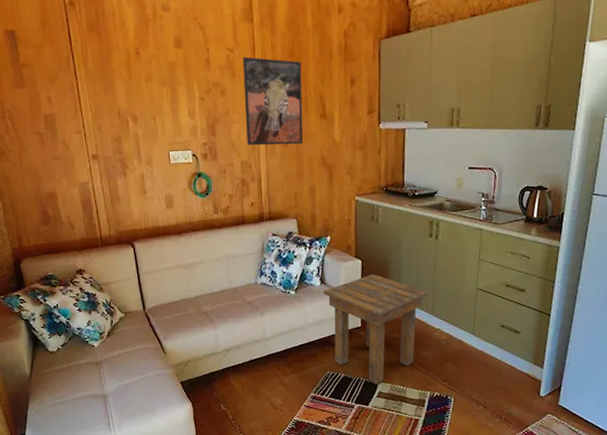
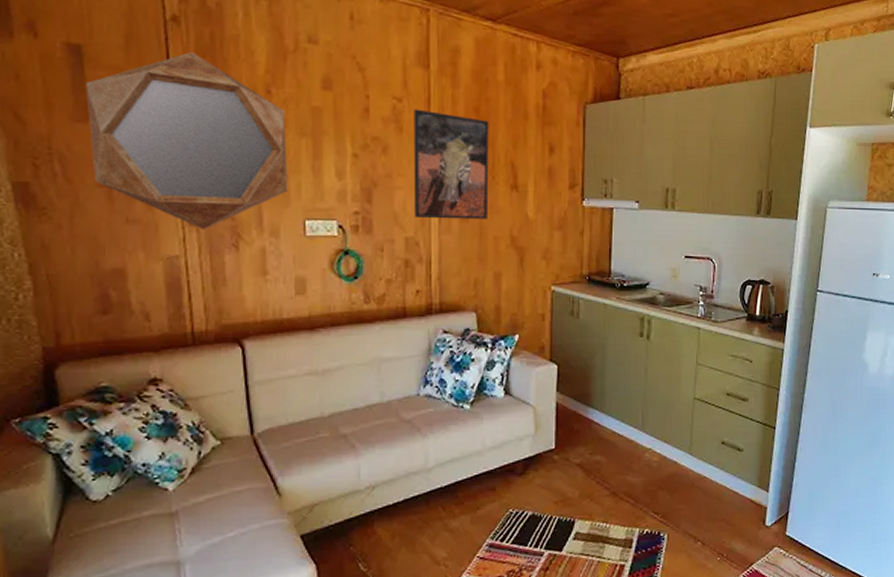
home mirror: none [19,28,156,162] -> present [85,52,288,230]
side table: present [323,273,428,385] -> none [508,381,638,524]

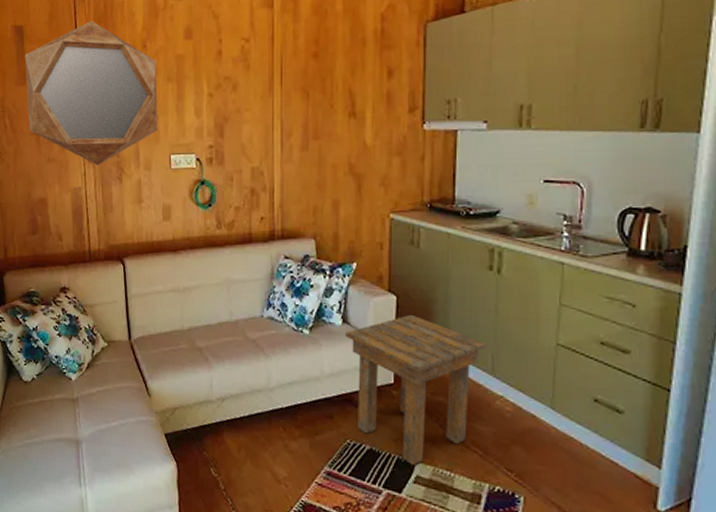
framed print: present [413,109,489,220] -> none [259,47,328,150]
side table: none [508,381,638,524] -> present [346,314,487,466]

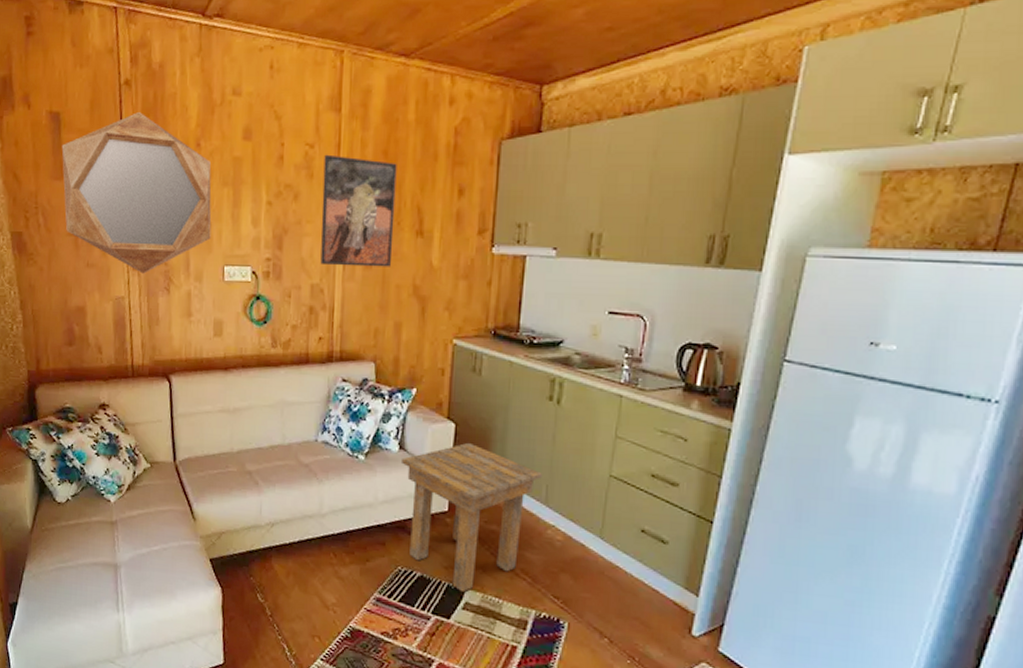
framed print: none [259,47,328,150] -> present [320,154,397,267]

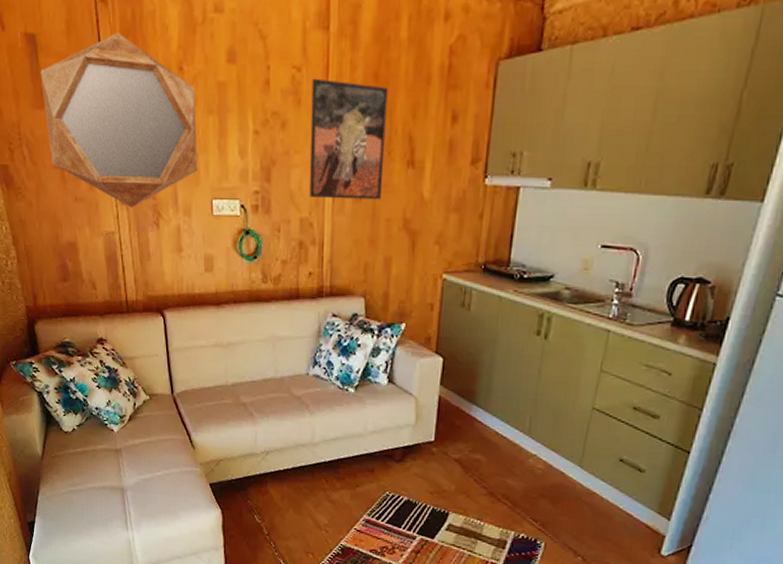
side table: present [402,442,542,593] -> none [390,376,526,516]

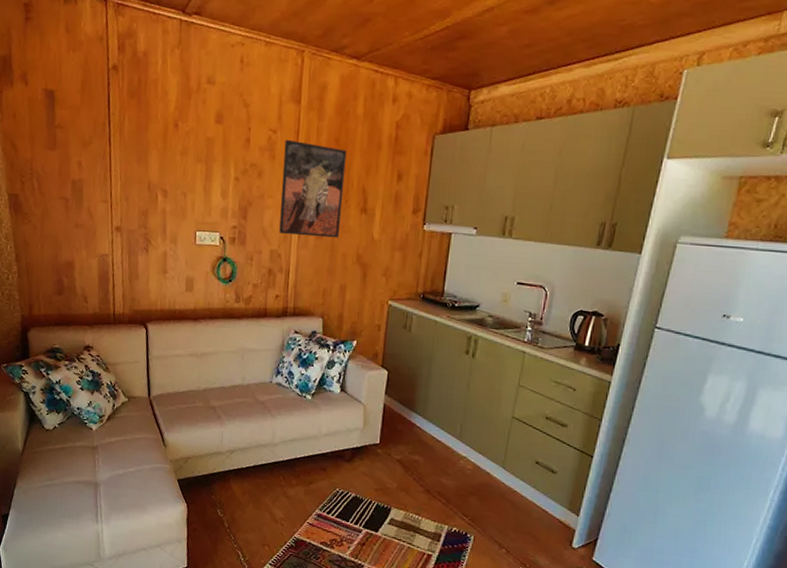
home mirror: present [40,33,198,208] -> none [55,94,187,235]

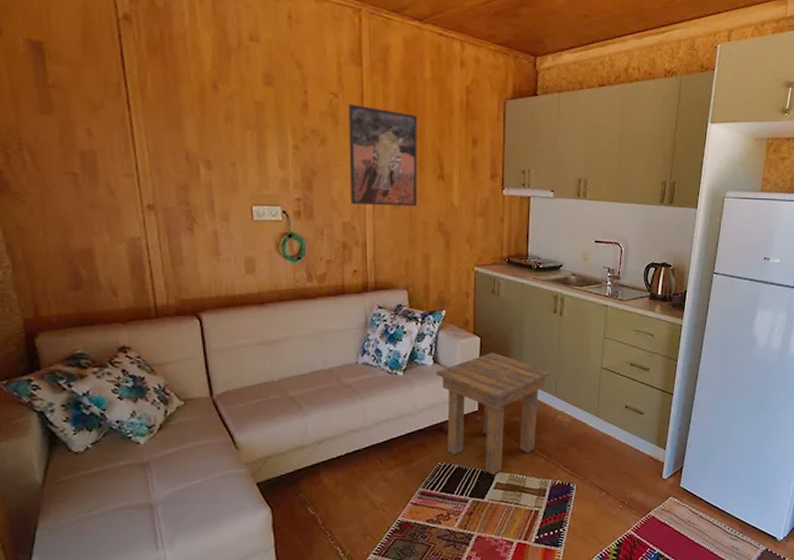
side table: none [342,387,458,511] -> present [436,352,551,475]

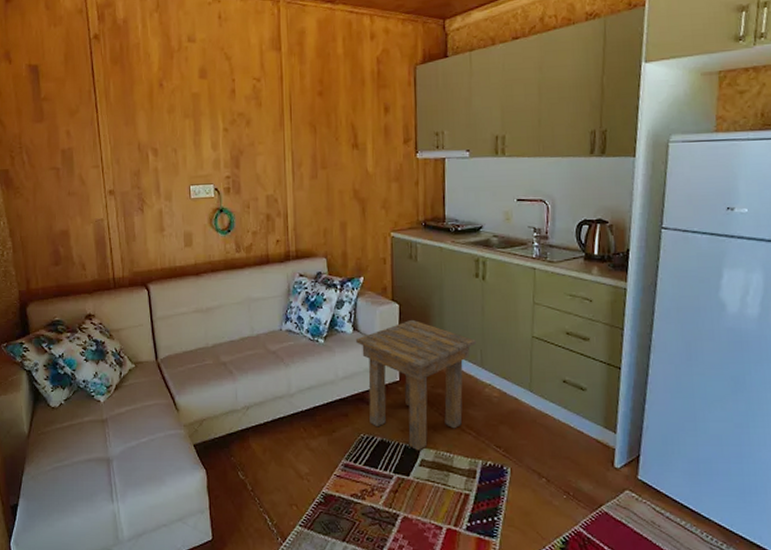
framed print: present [348,103,418,207] -> none [270,86,334,179]

